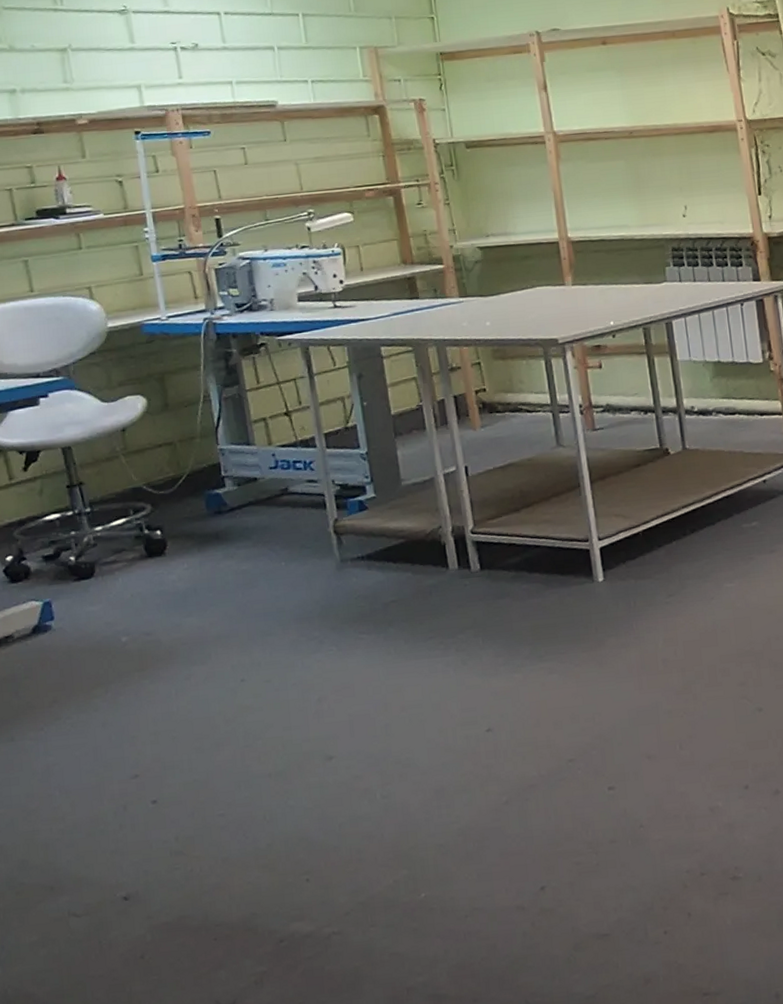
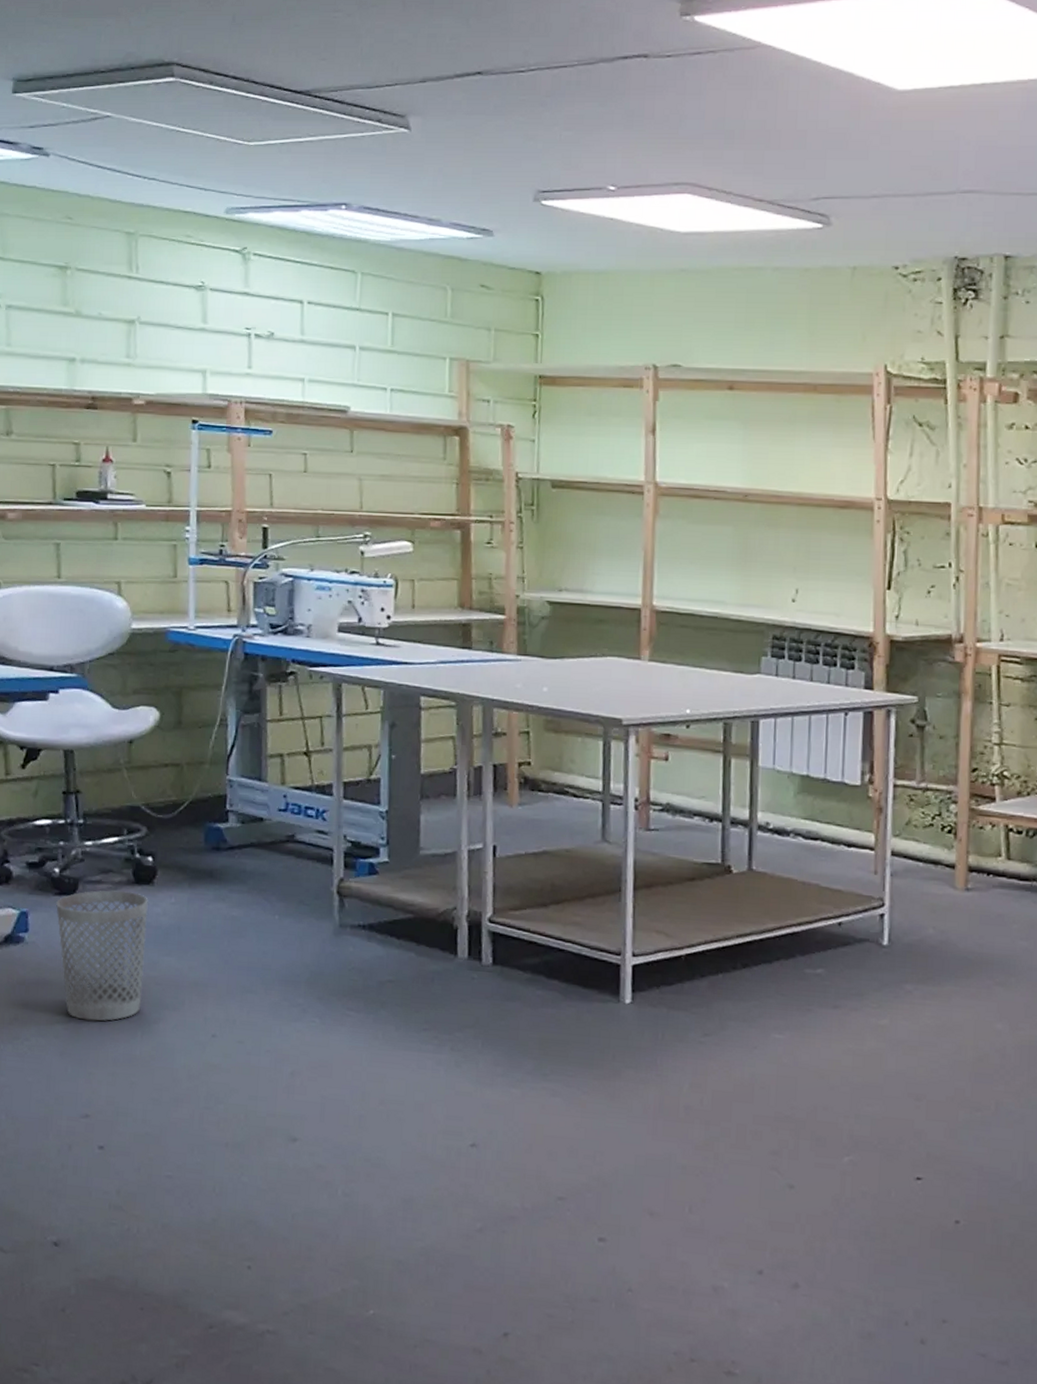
wastebasket: none [77,565,171,690] -> present [56,890,148,1022]

